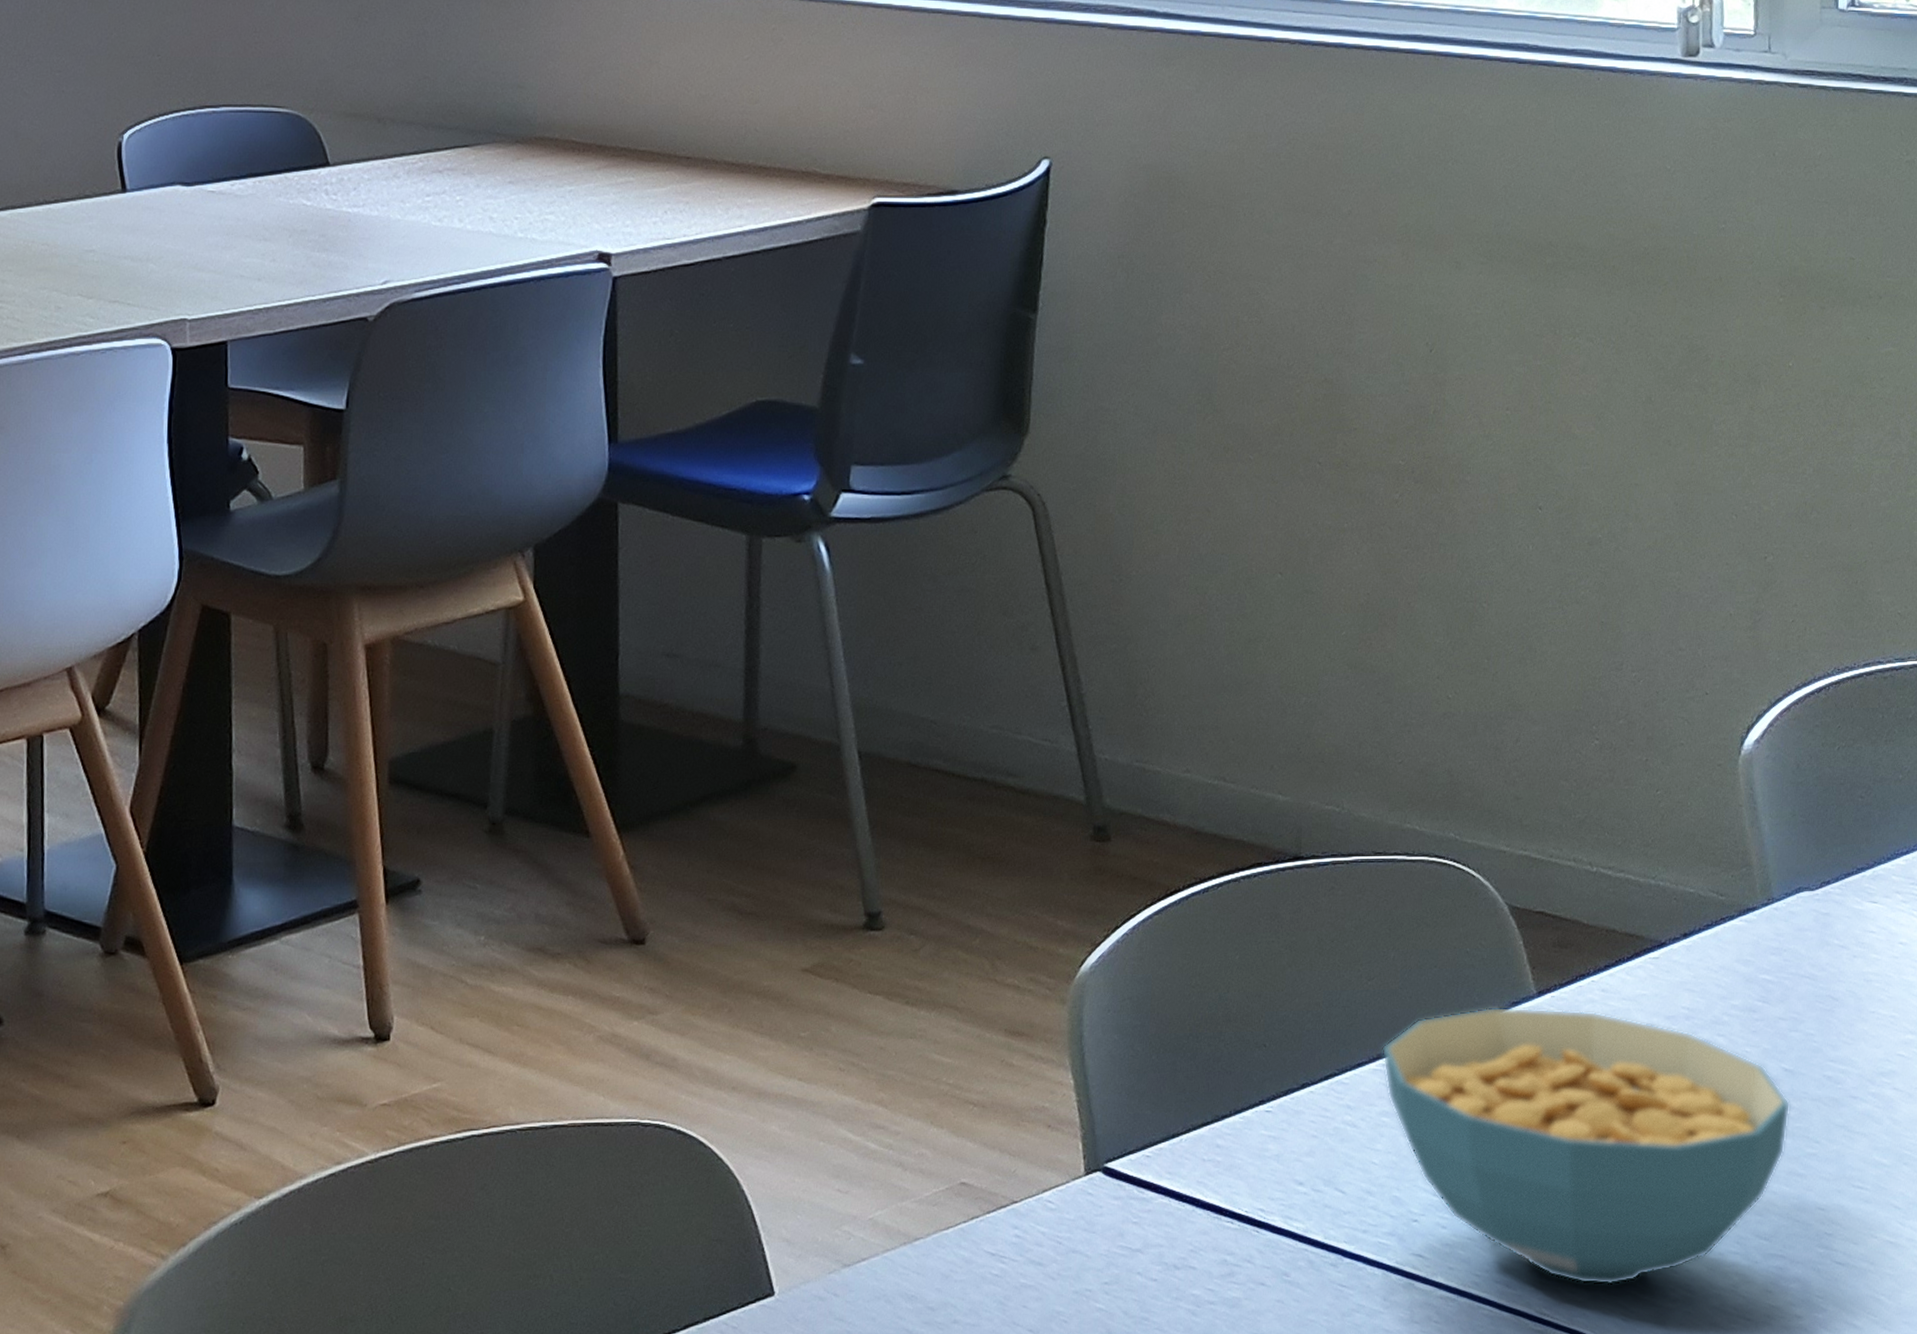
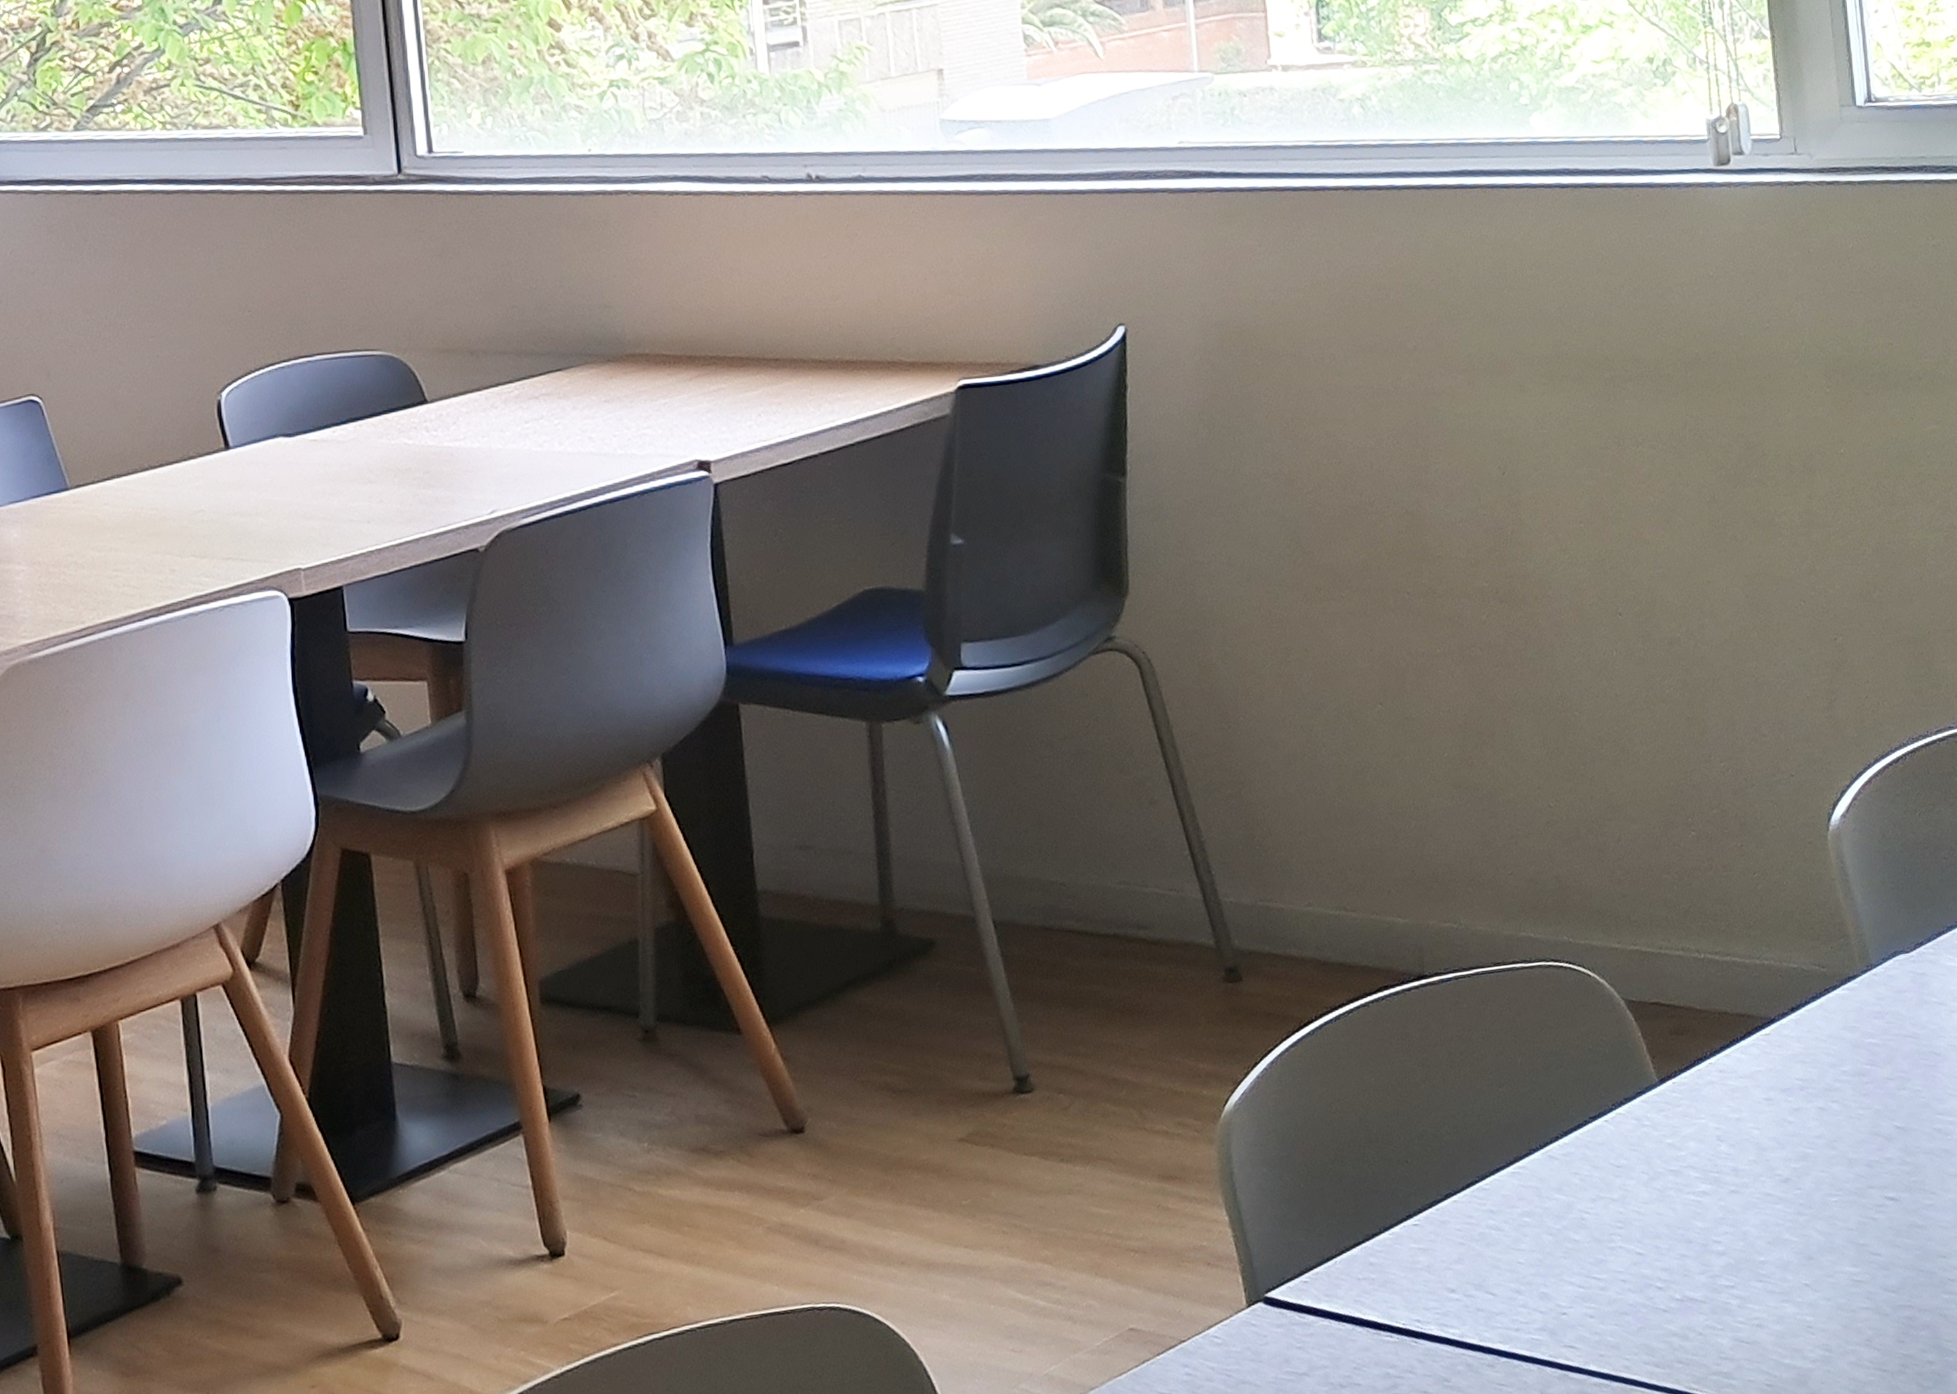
cereal bowl: present [1382,1007,1791,1286] -> none [1518,1092,1906,1356]

